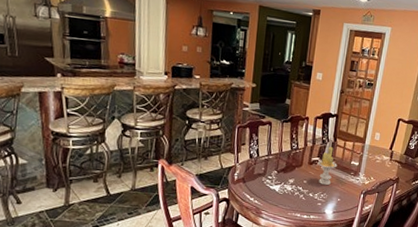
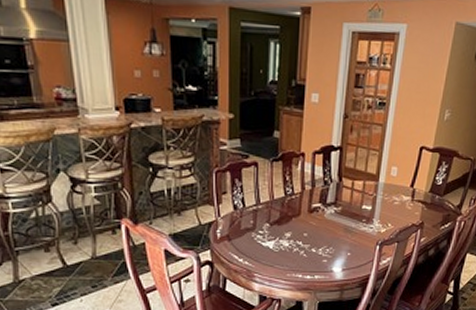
candle: present [318,147,337,186] -> none [320,189,345,238]

